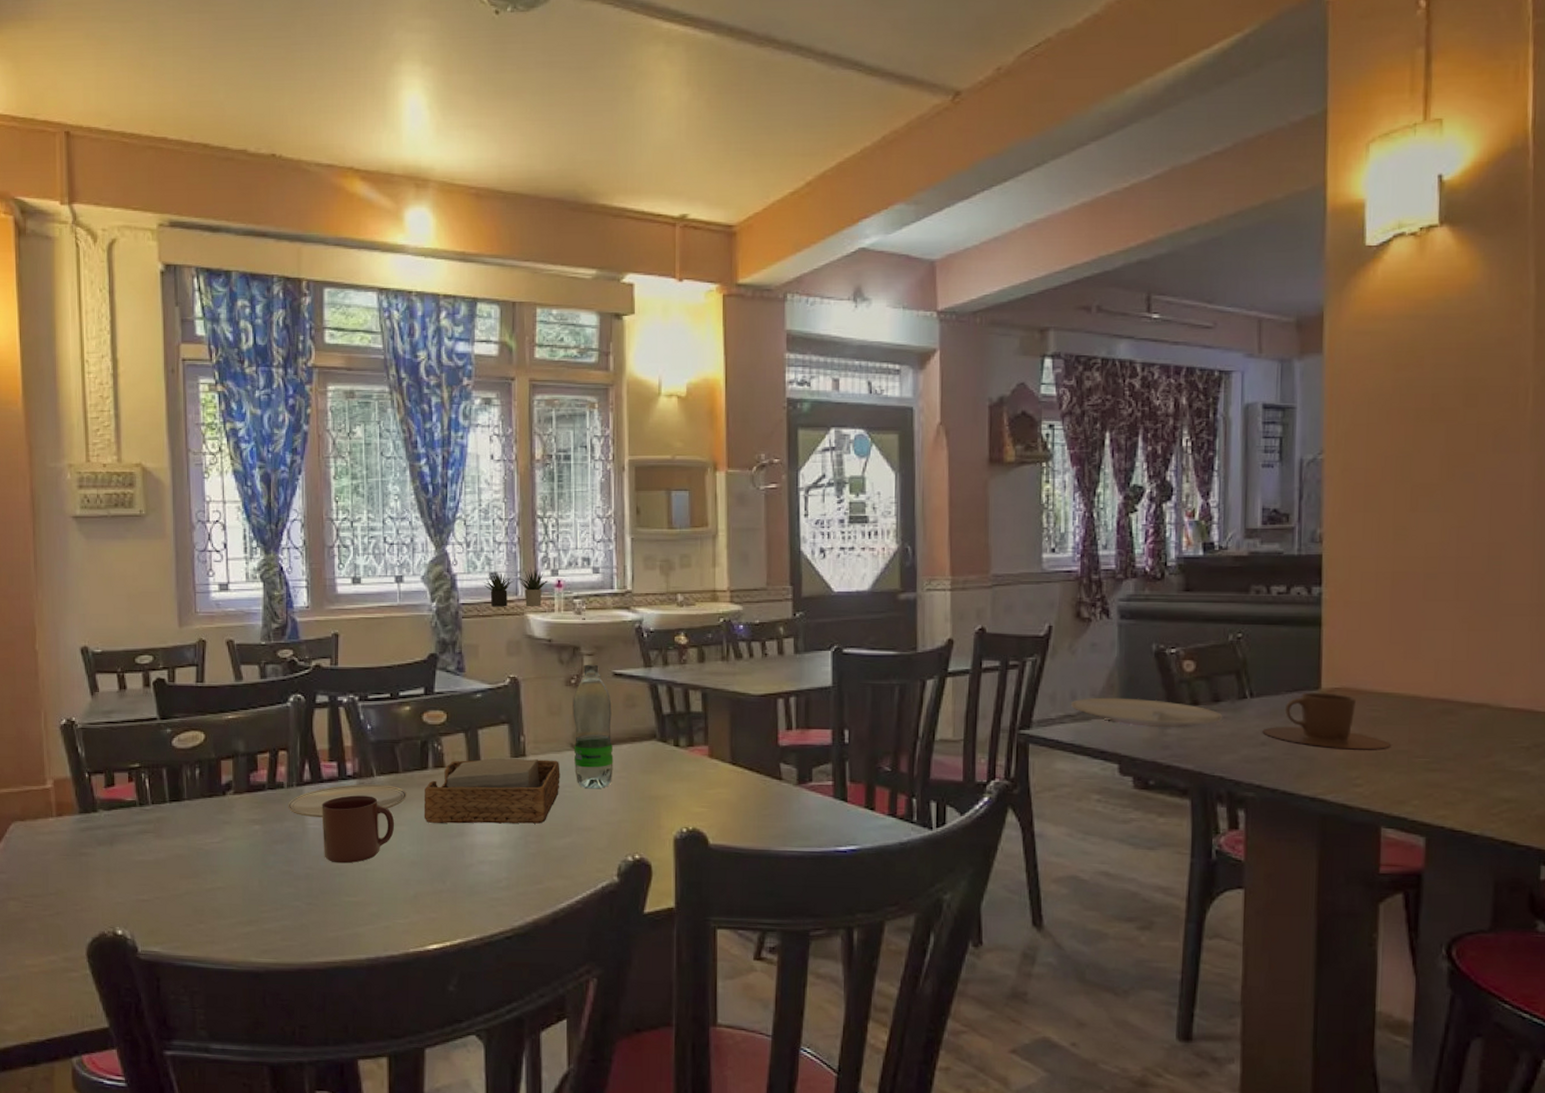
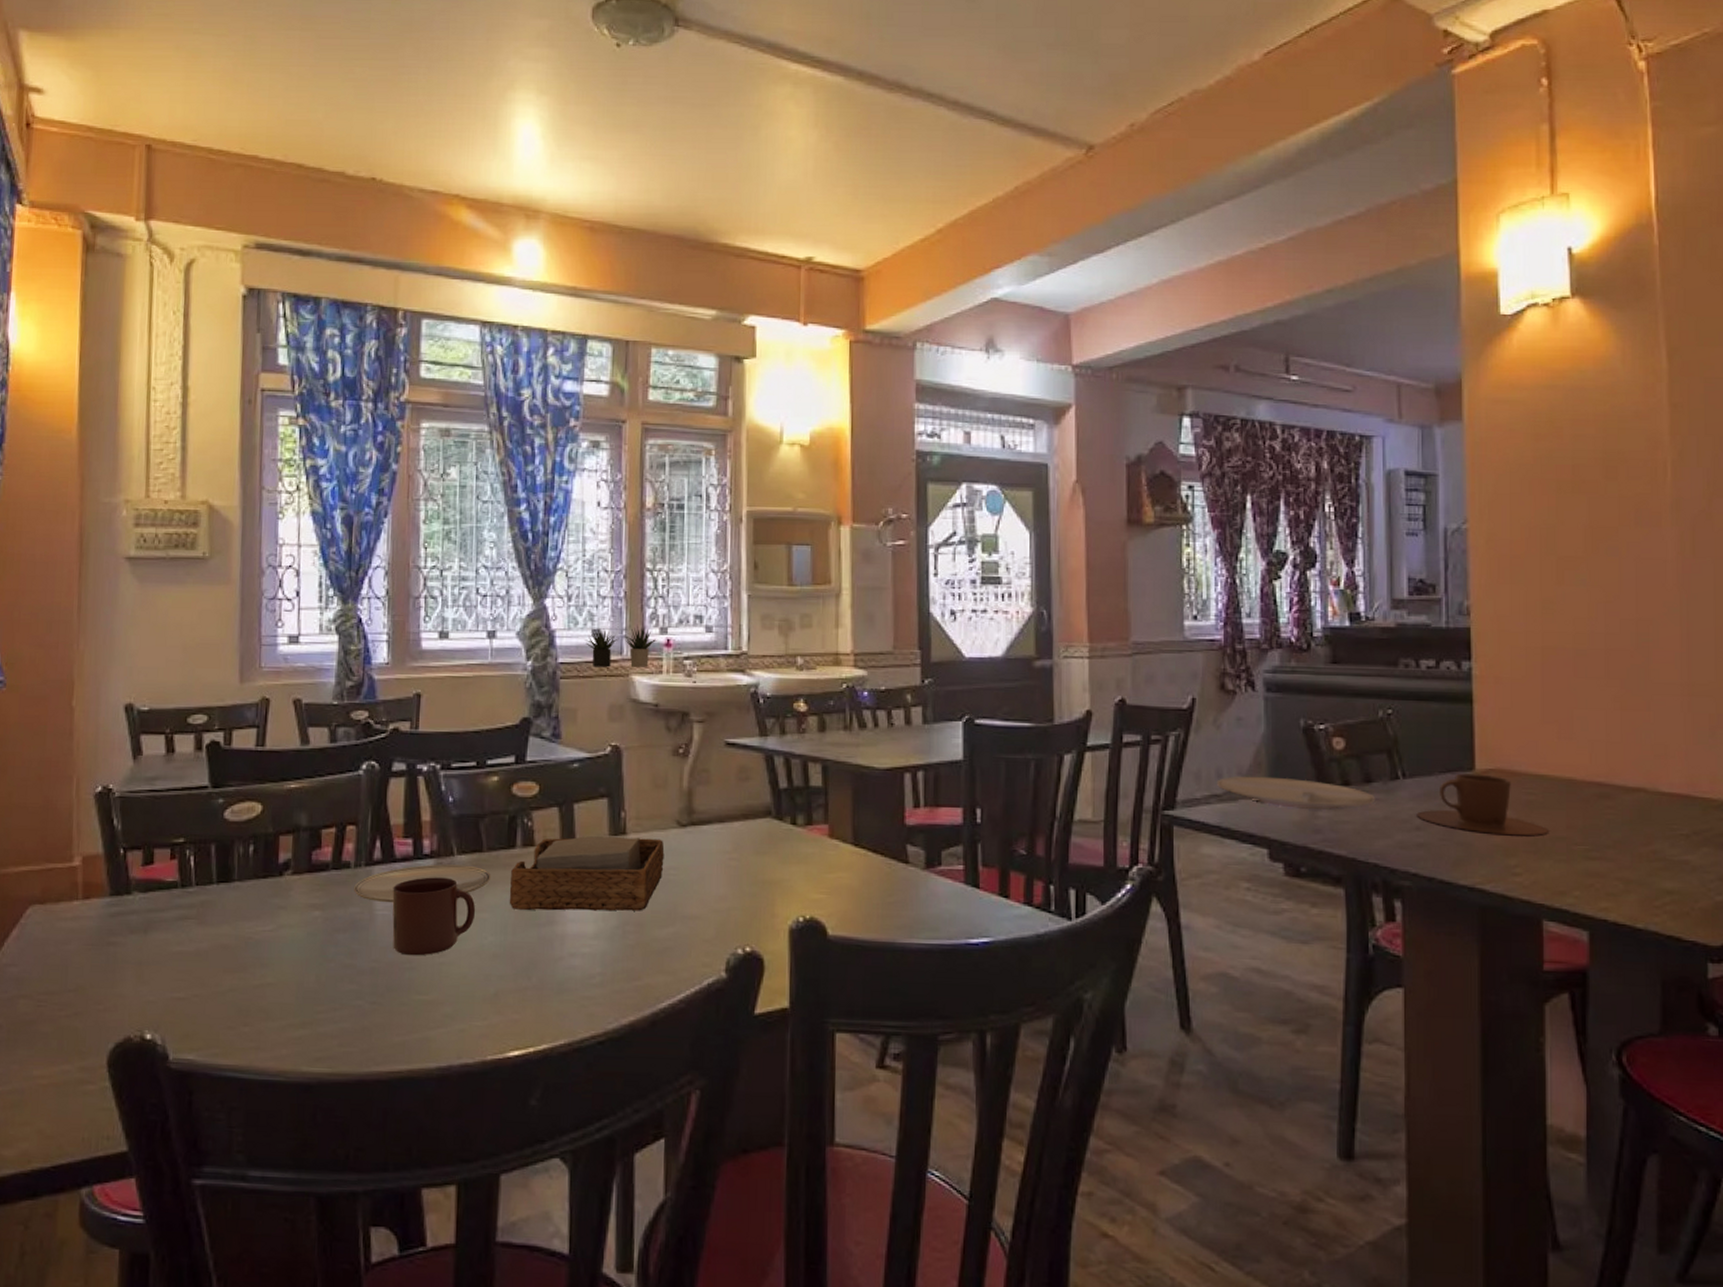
bottle: present [573,664,614,789] -> none [680,732,724,872]

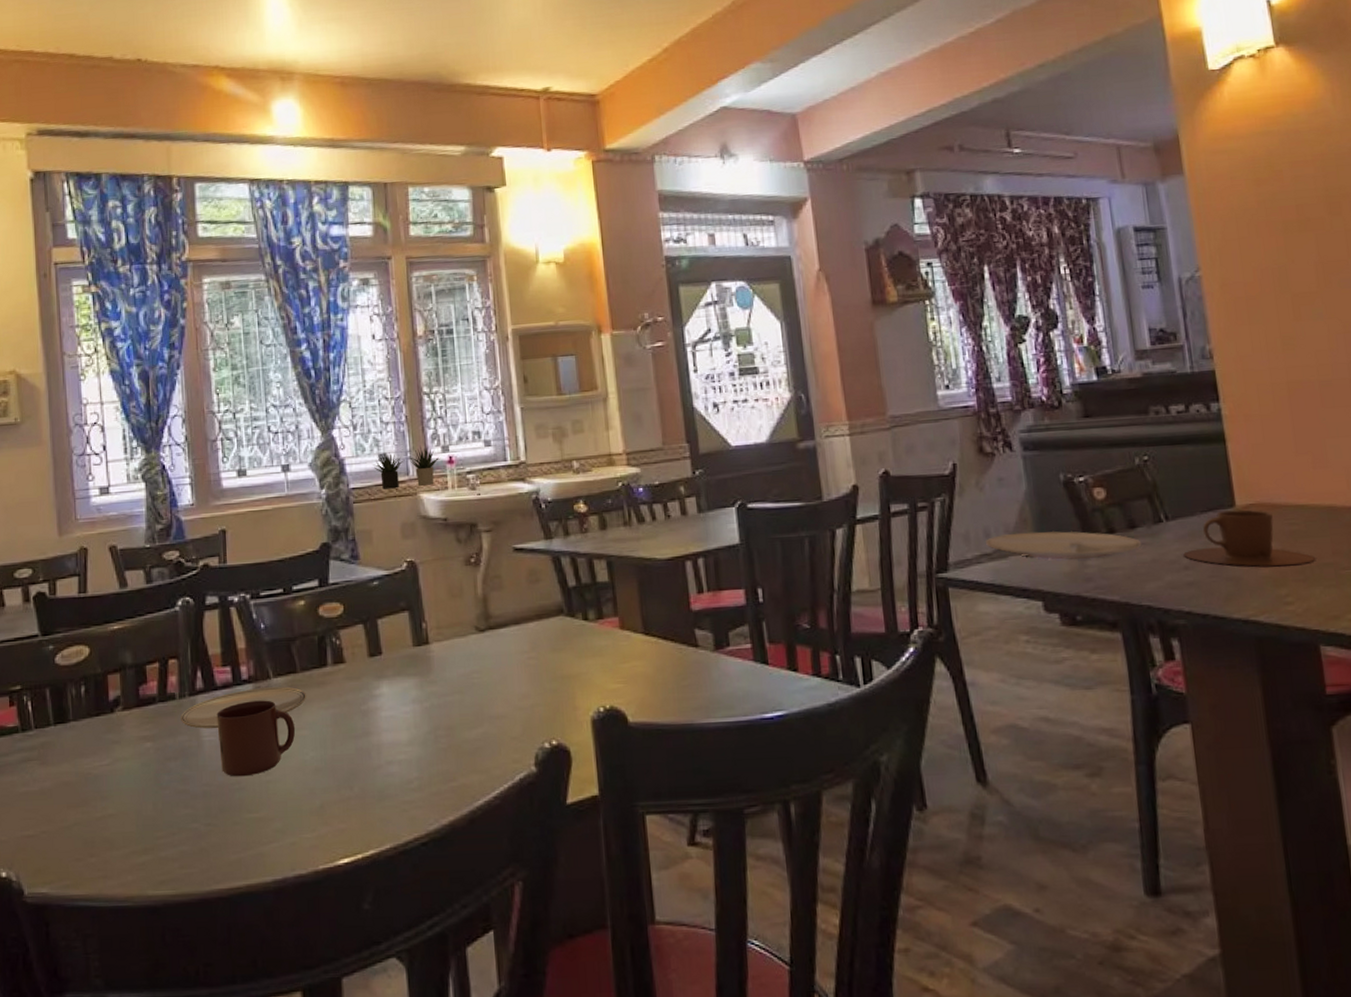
napkin holder: present [509,835,665,912] -> none [325,645,468,724]

